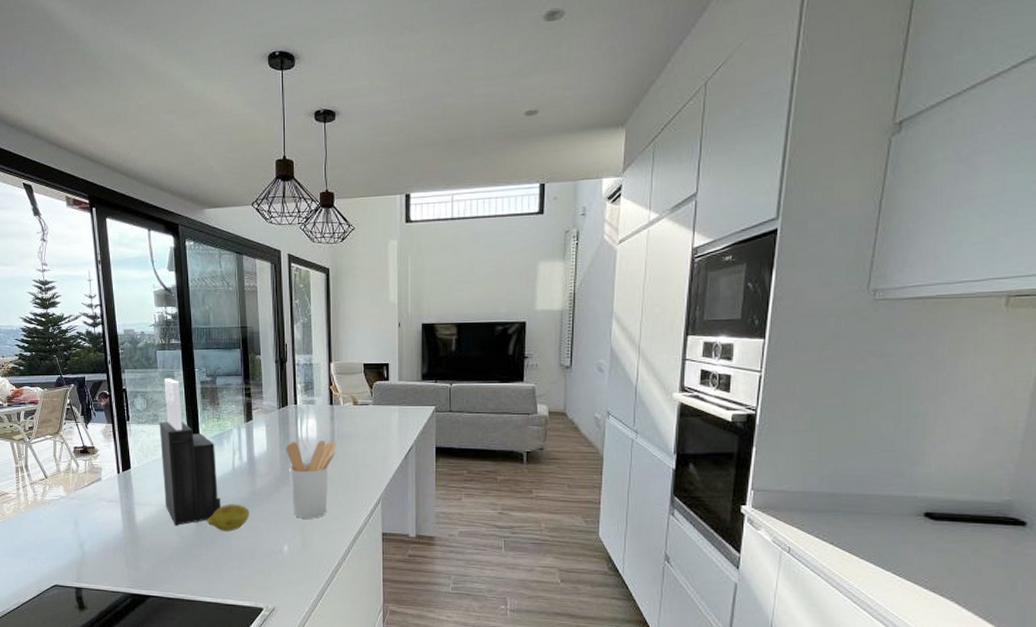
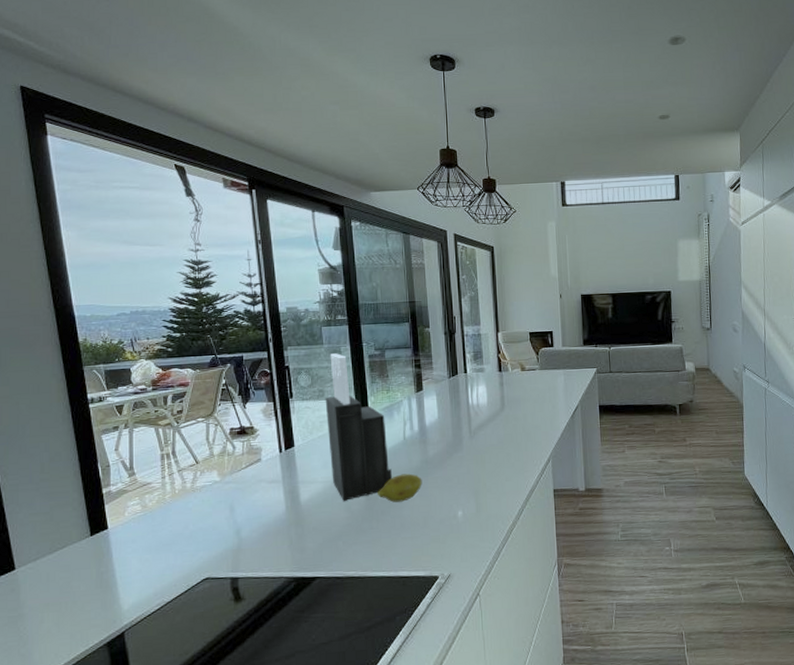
utensil holder: present [286,441,337,519] -> none [457,405,507,483]

